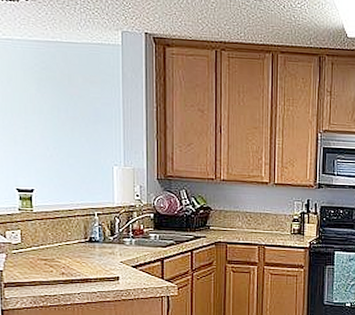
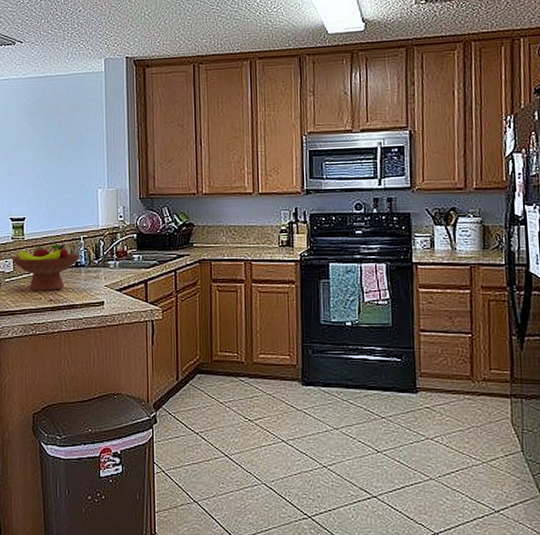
fruit bowl: none [18,218,95,264] -> present [11,244,80,291]

